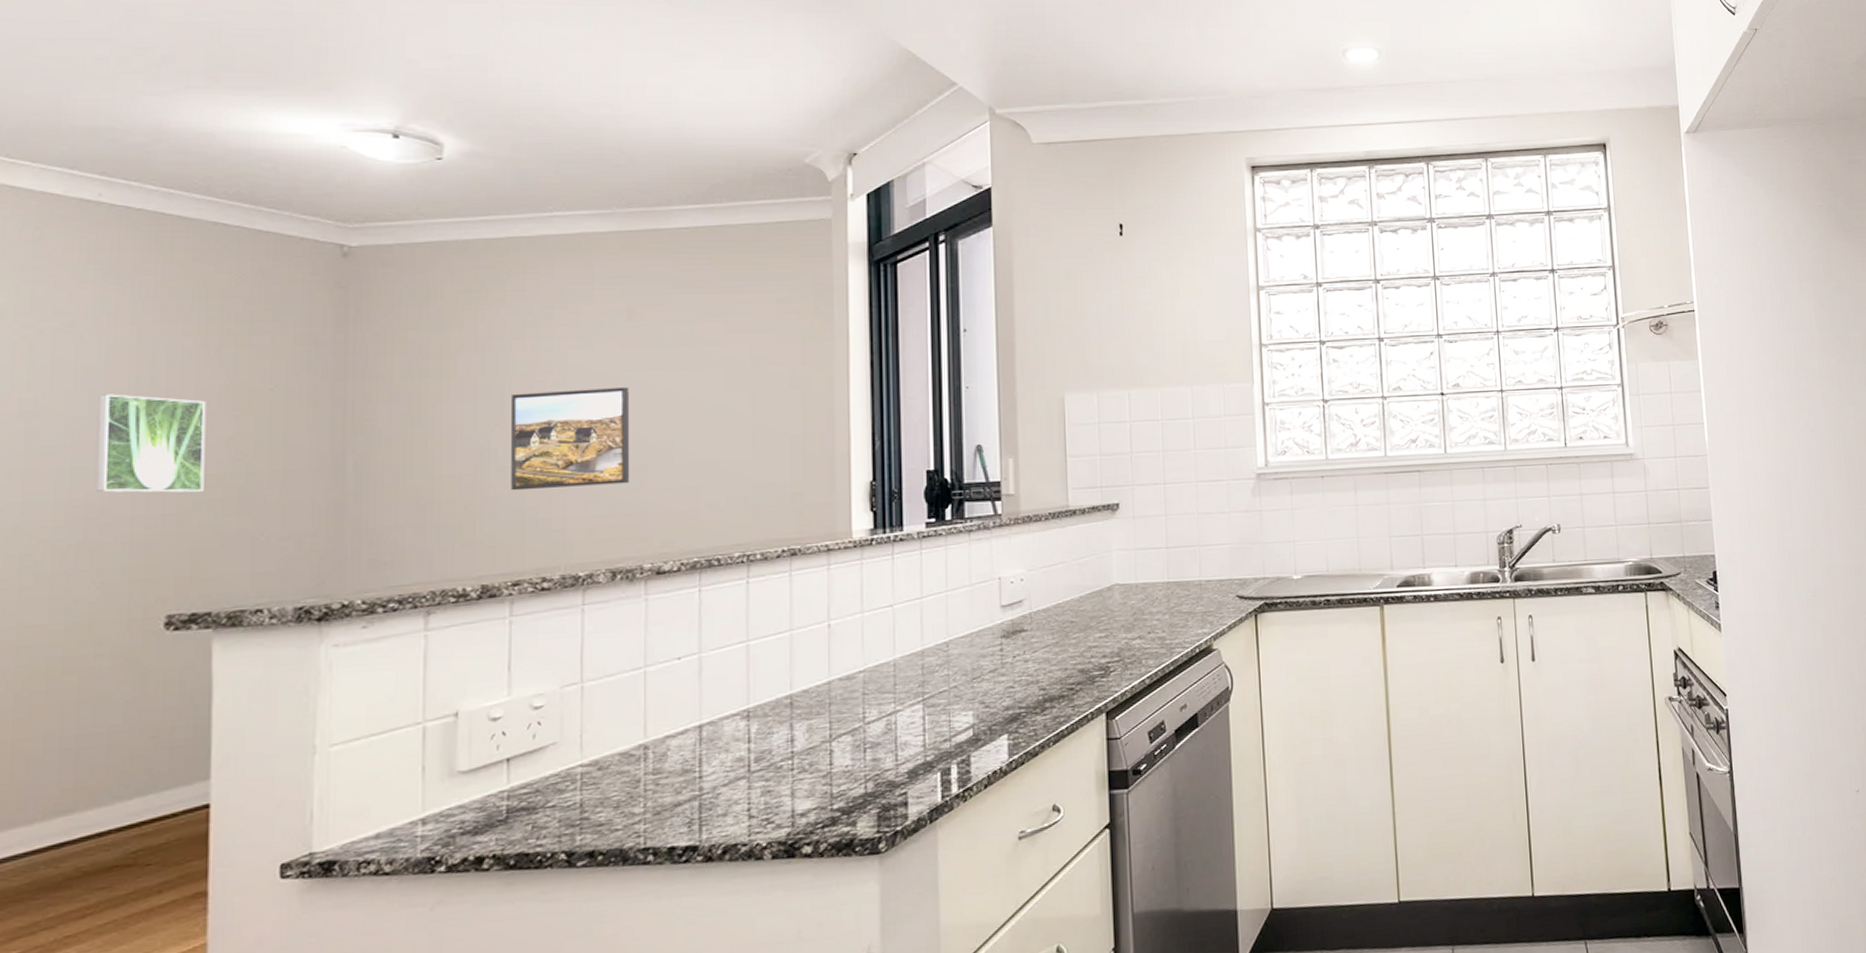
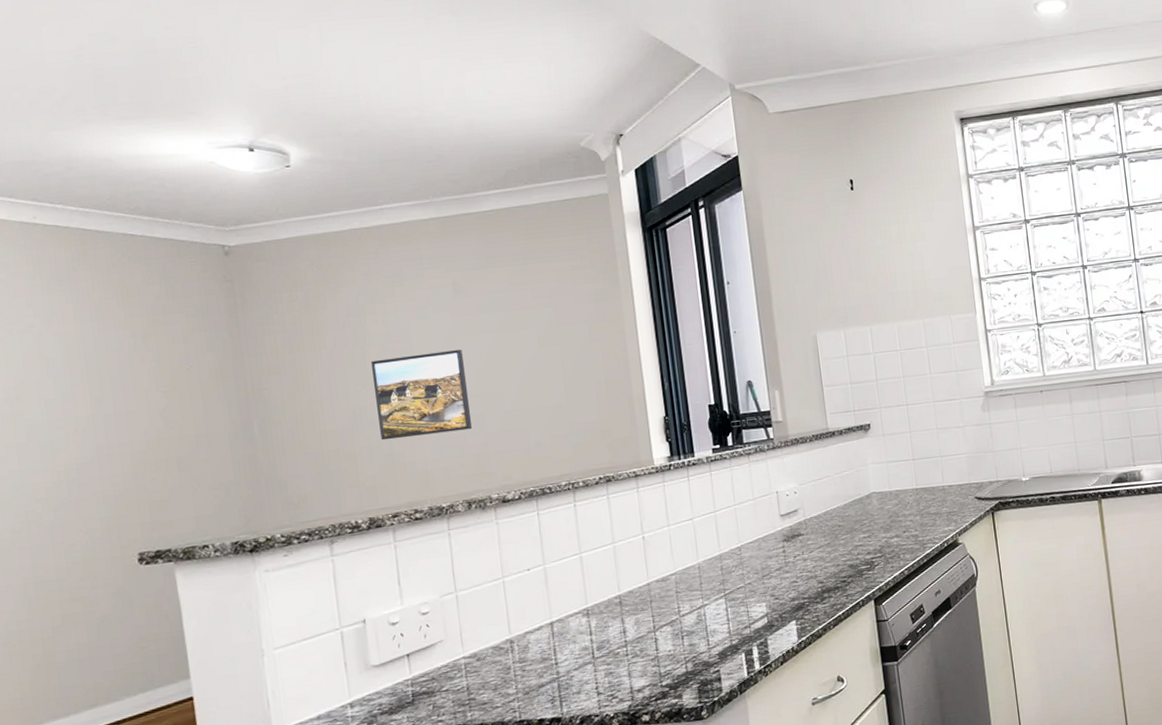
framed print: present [97,394,206,493] -> none [60,379,150,459]

